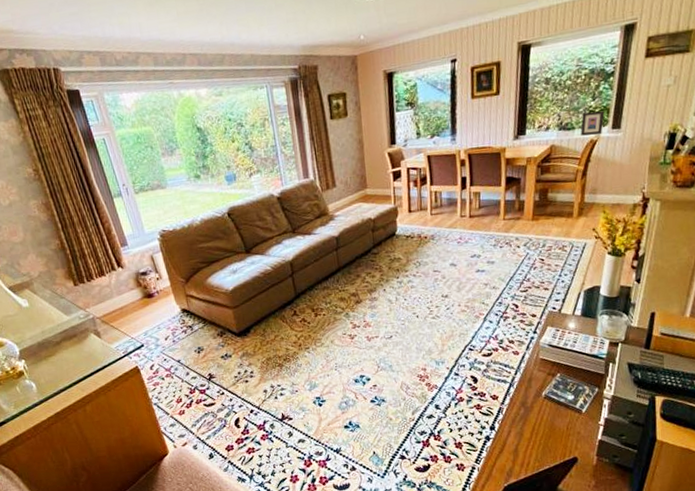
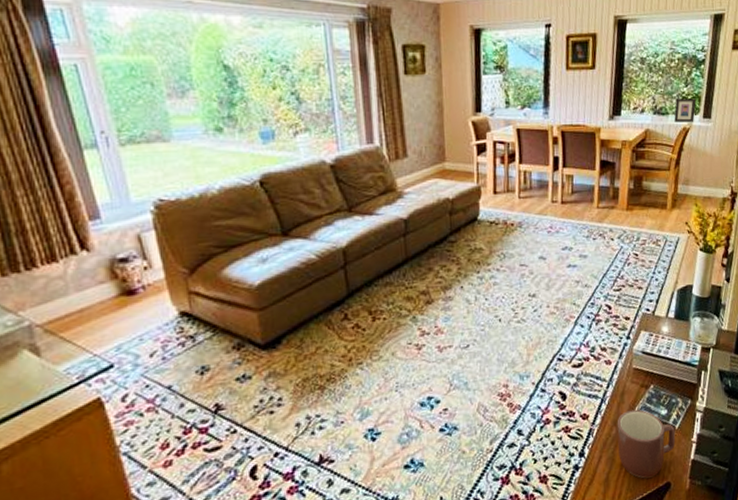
mug: none [525,394,583,452] -> present [617,409,676,479]

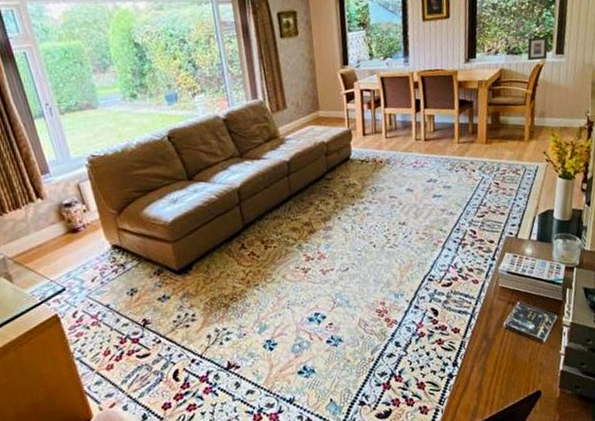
mug: present [617,409,676,479] -> none [486,324,544,387]

